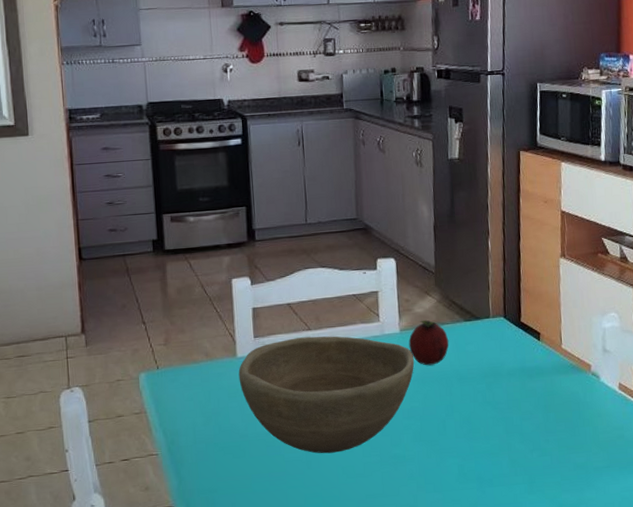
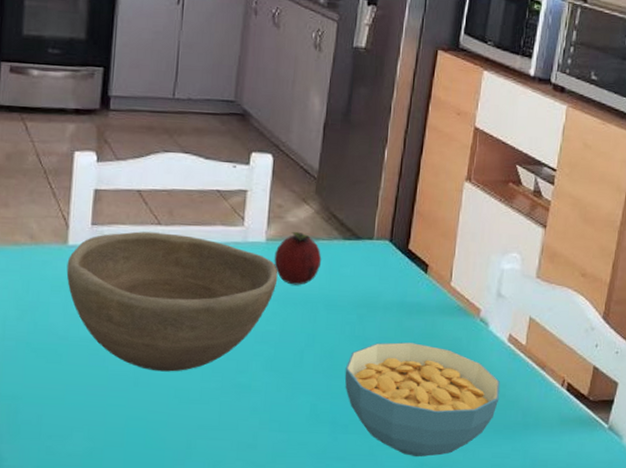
cereal bowl: none [482,401,619,500] -> present [345,342,501,457]

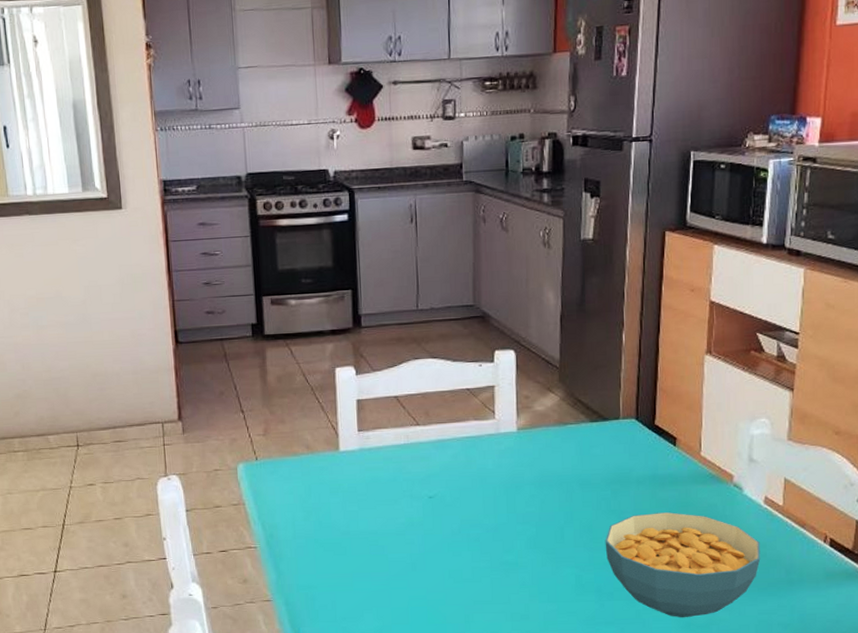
bowl: present [66,231,278,372] -> none [341,432,532,556]
fruit: present [274,231,322,285] -> none [526,418,572,469]

